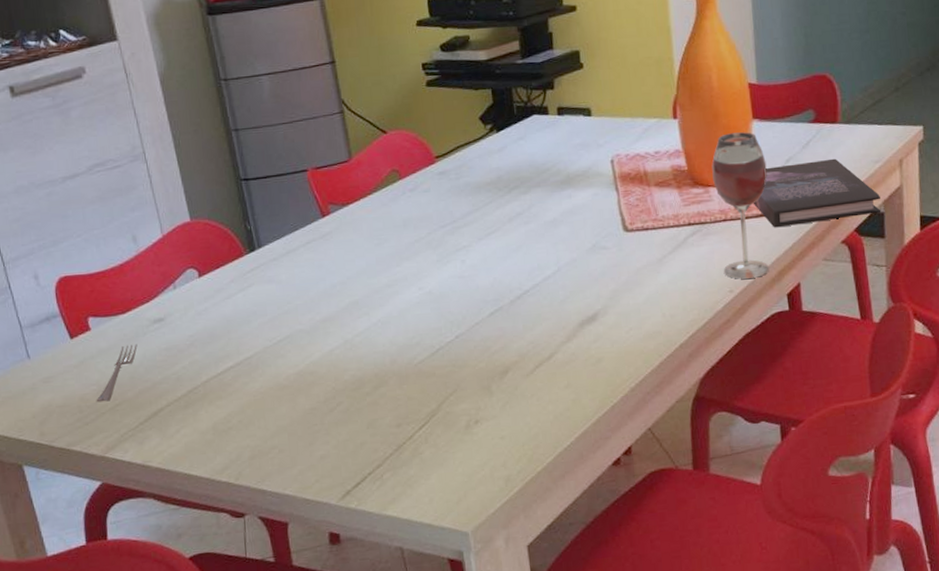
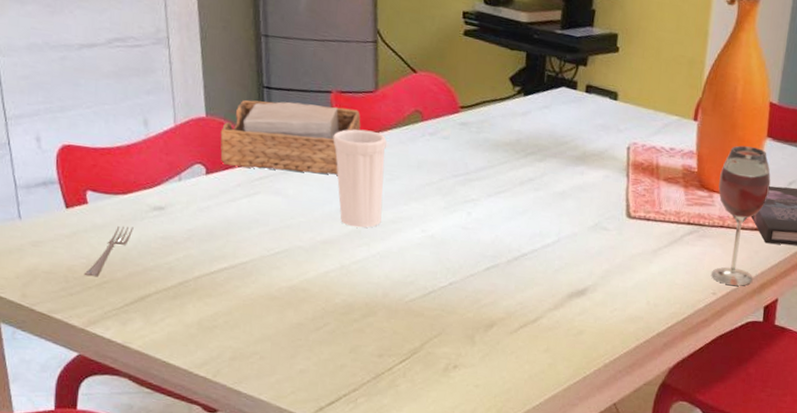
napkin holder: none [206,182,341,265] -> present [220,99,361,175]
cup: none [315,199,377,300] -> present [333,129,387,228]

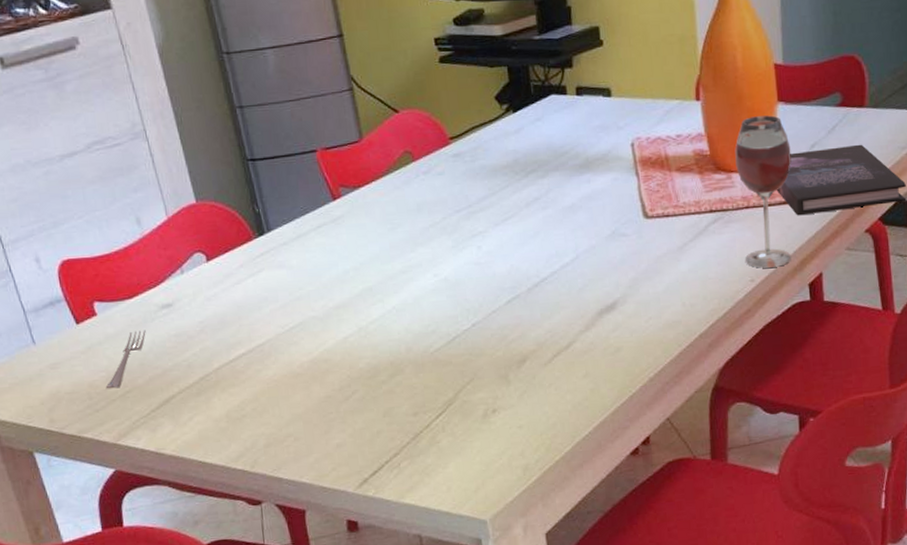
napkin holder: present [220,99,361,175] -> none [213,163,353,249]
cup: present [333,129,387,228] -> none [326,182,391,286]

